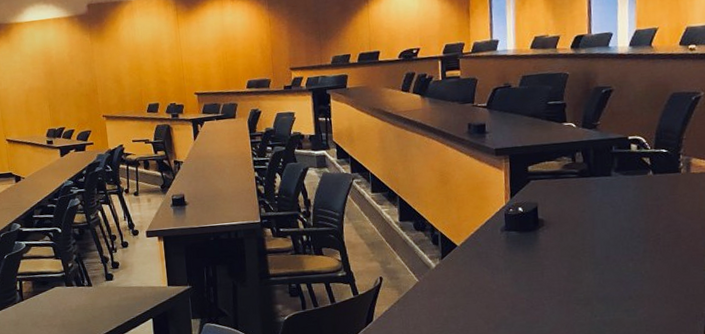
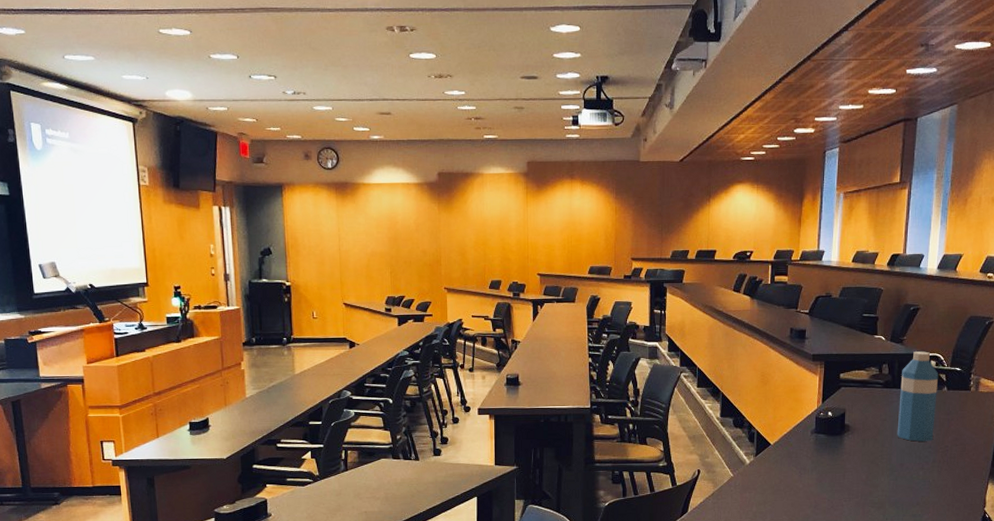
water bottle: none [598,135,642,232] -> present [897,351,939,442]

